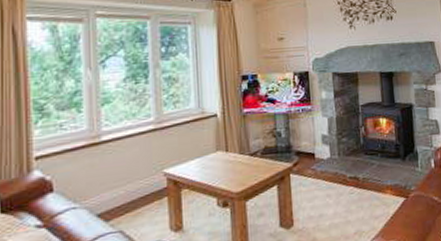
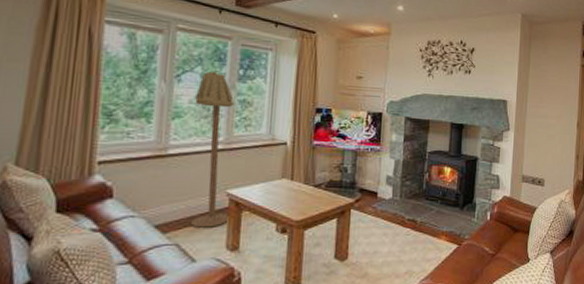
floor lamp: none [120,52,169,212] -> present [191,70,235,228]

